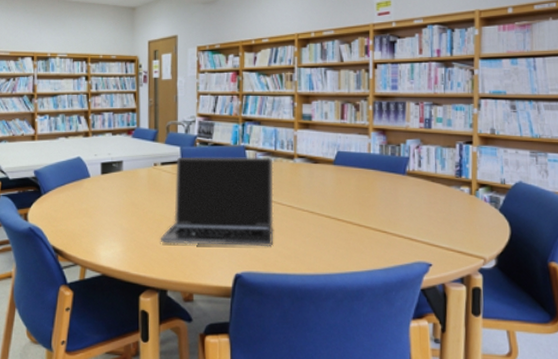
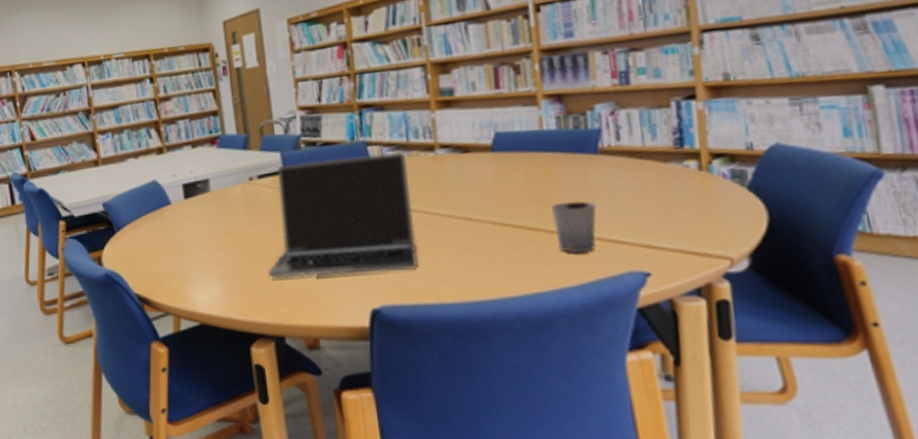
cup: none [370,207,400,246] -> present [550,201,596,253]

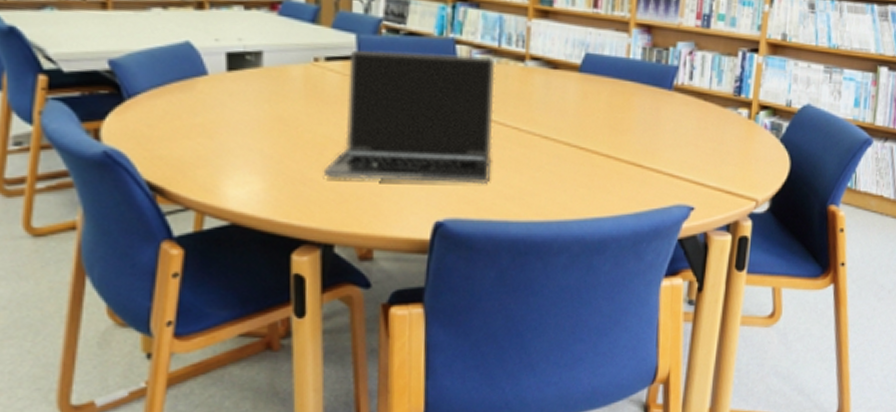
cup: present [550,201,596,253] -> none [622,132,662,184]

